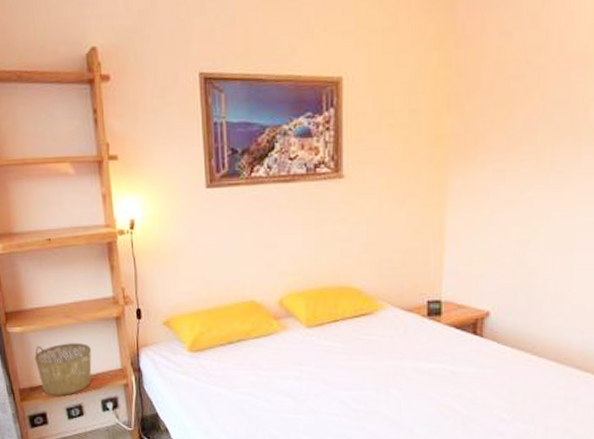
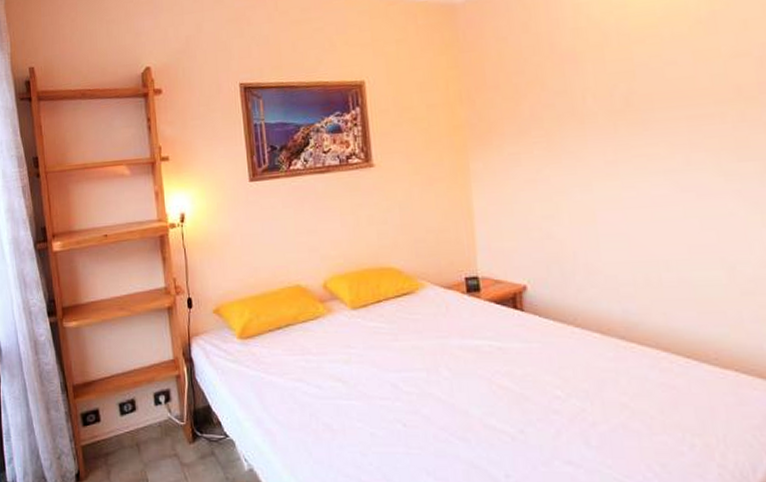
basket: present [34,343,92,396] -> none [89,335,145,391]

